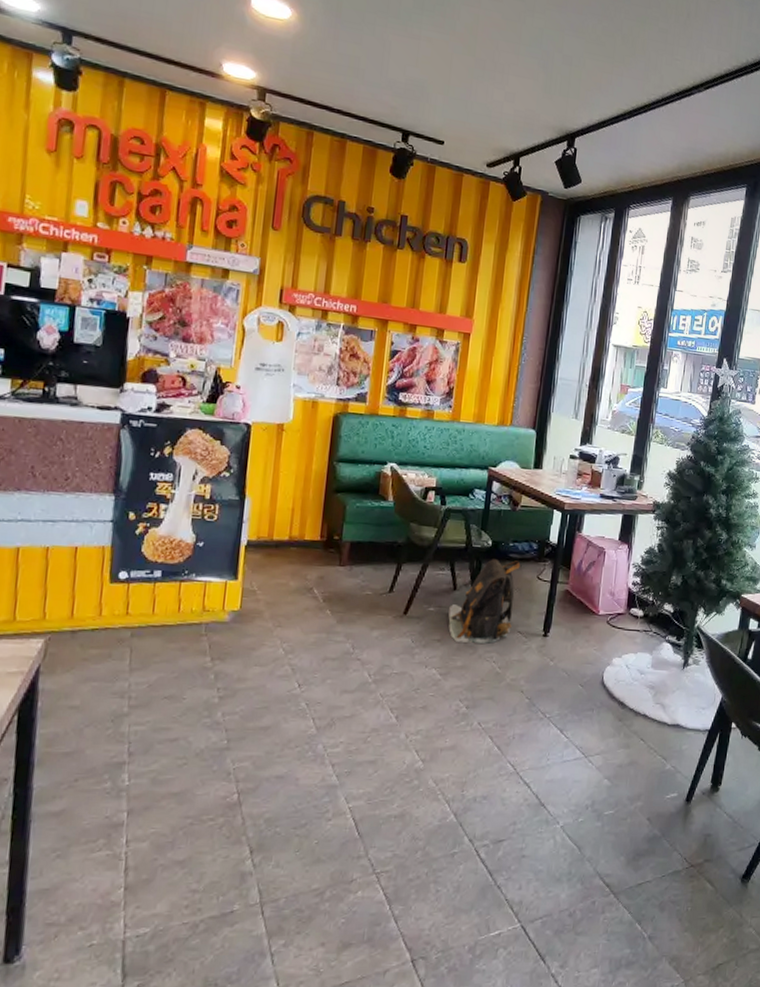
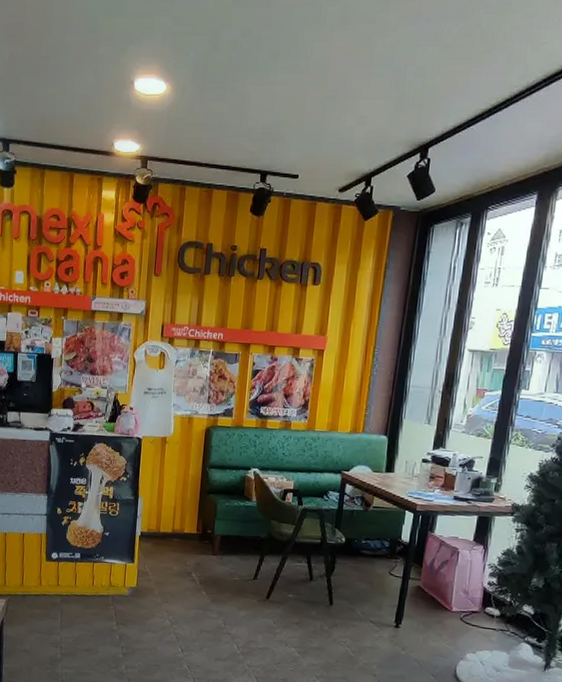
backpack: present [448,559,521,645] -> none [305,554,373,630]

